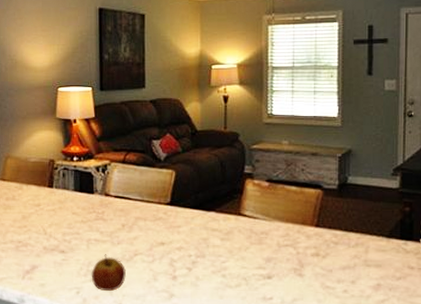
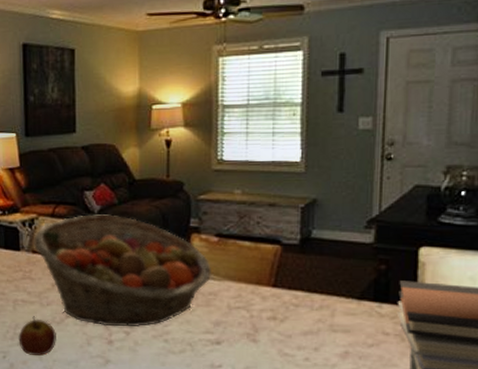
fruit basket: none [105,161,264,264] -> present [33,214,212,327]

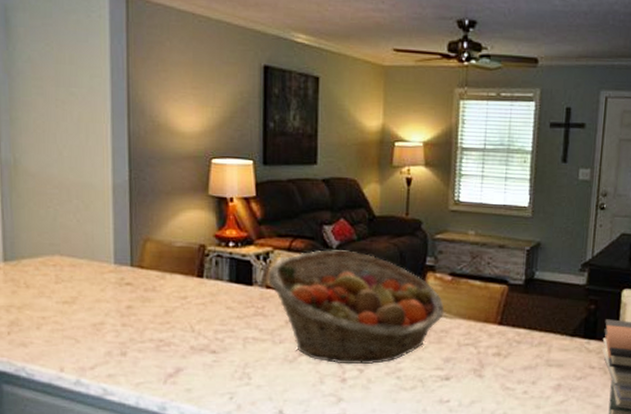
apple: present [18,316,56,356] -> none [247,354,288,396]

